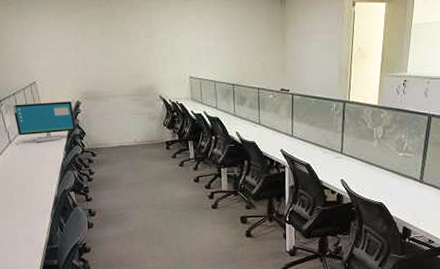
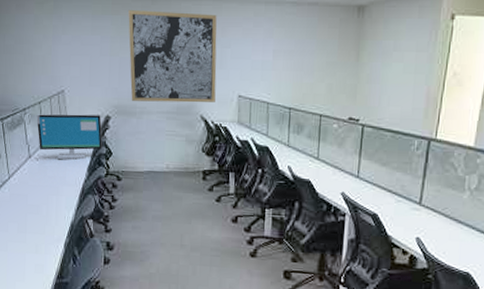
wall art: none [87,8,171,87] -> present [128,10,217,103]

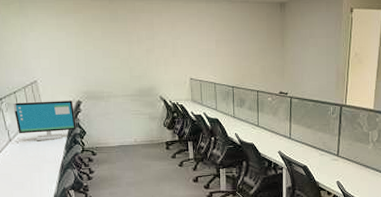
wall art: present [128,10,217,103] -> none [89,9,171,87]

